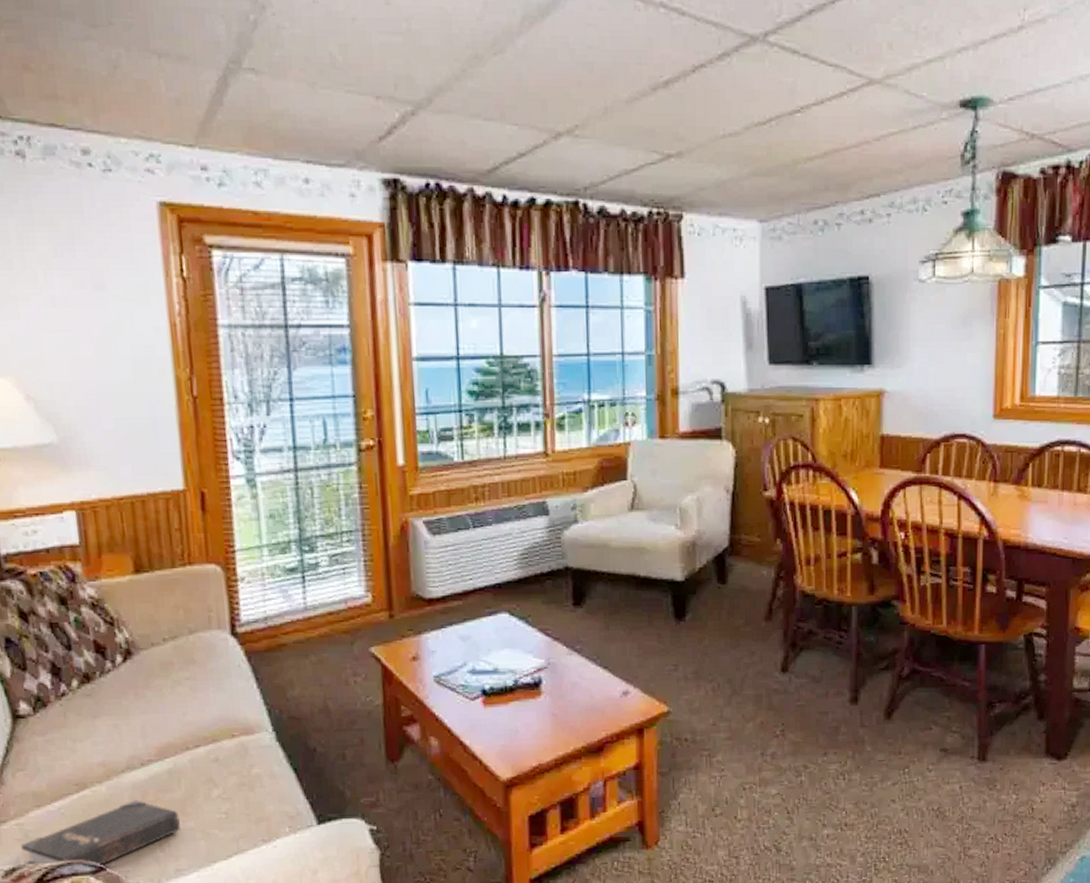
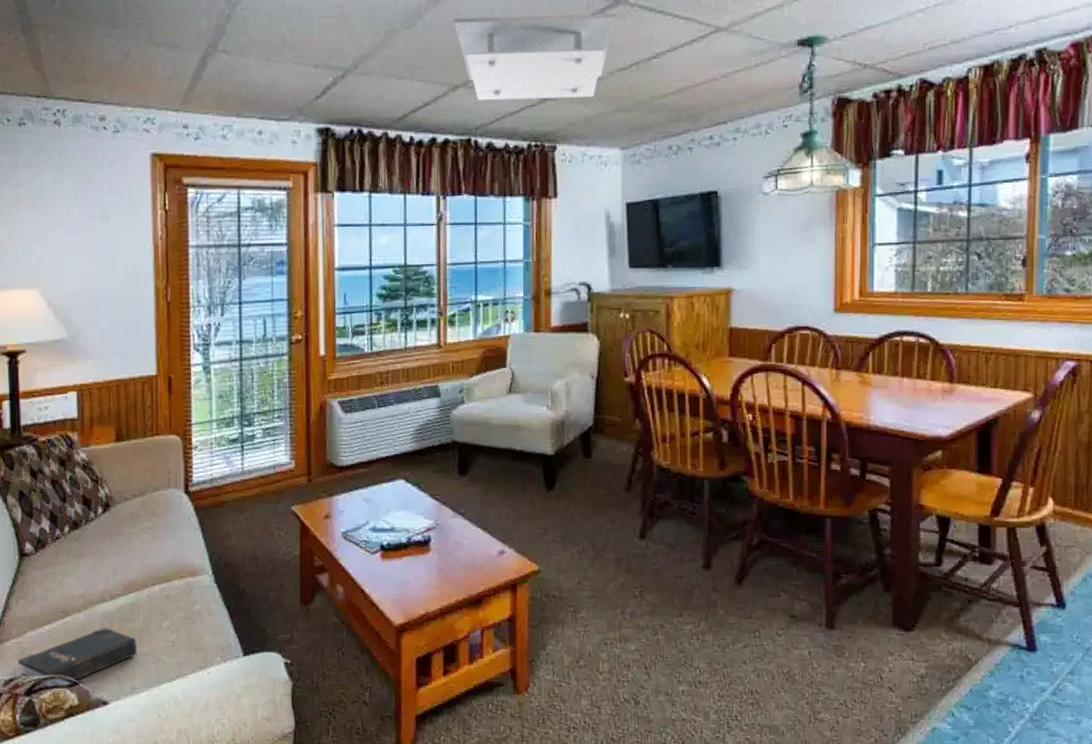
ceiling light: none [554,46,752,156] -> present [454,13,616,101]

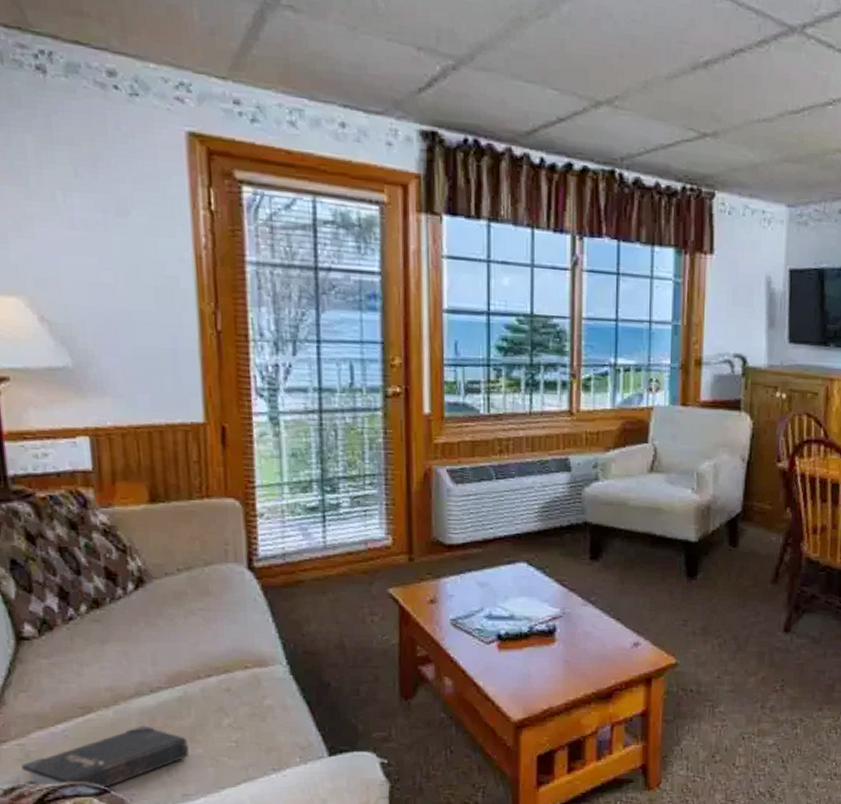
ceiling light: present [454,13,616,101] -> none [598,16,790,140]

